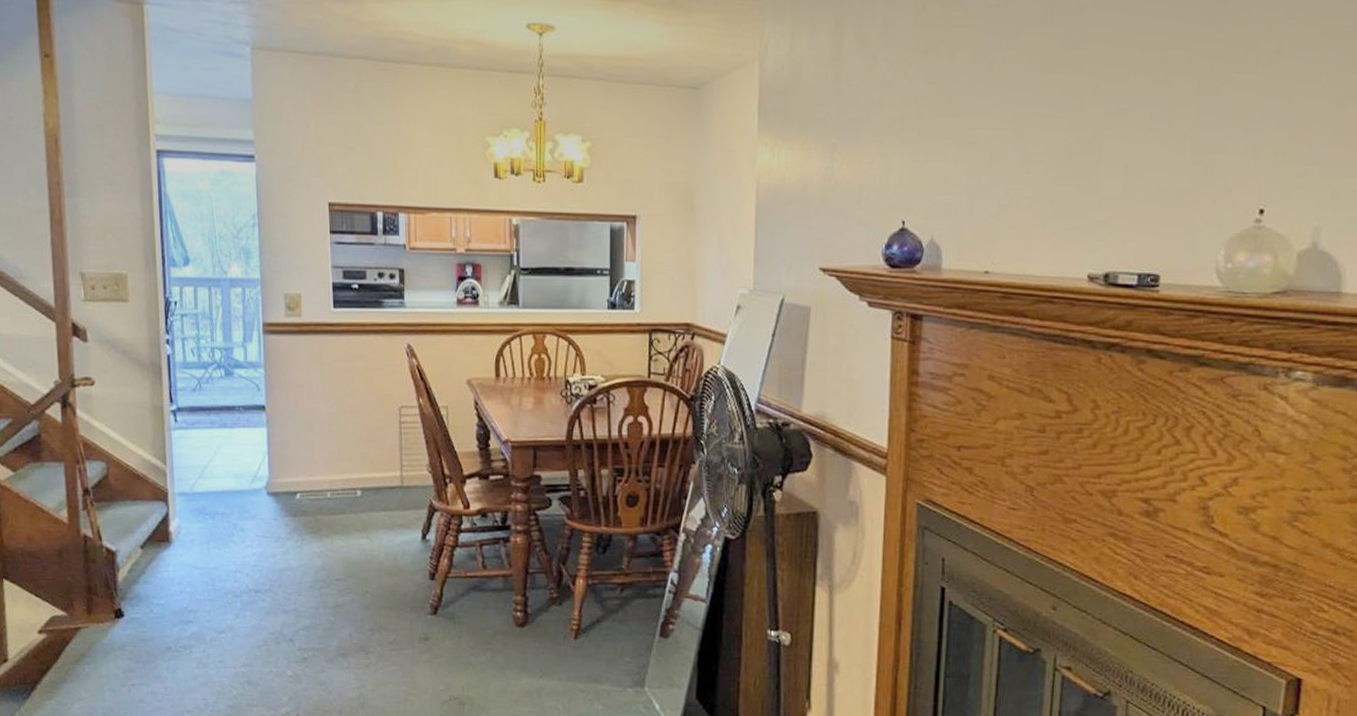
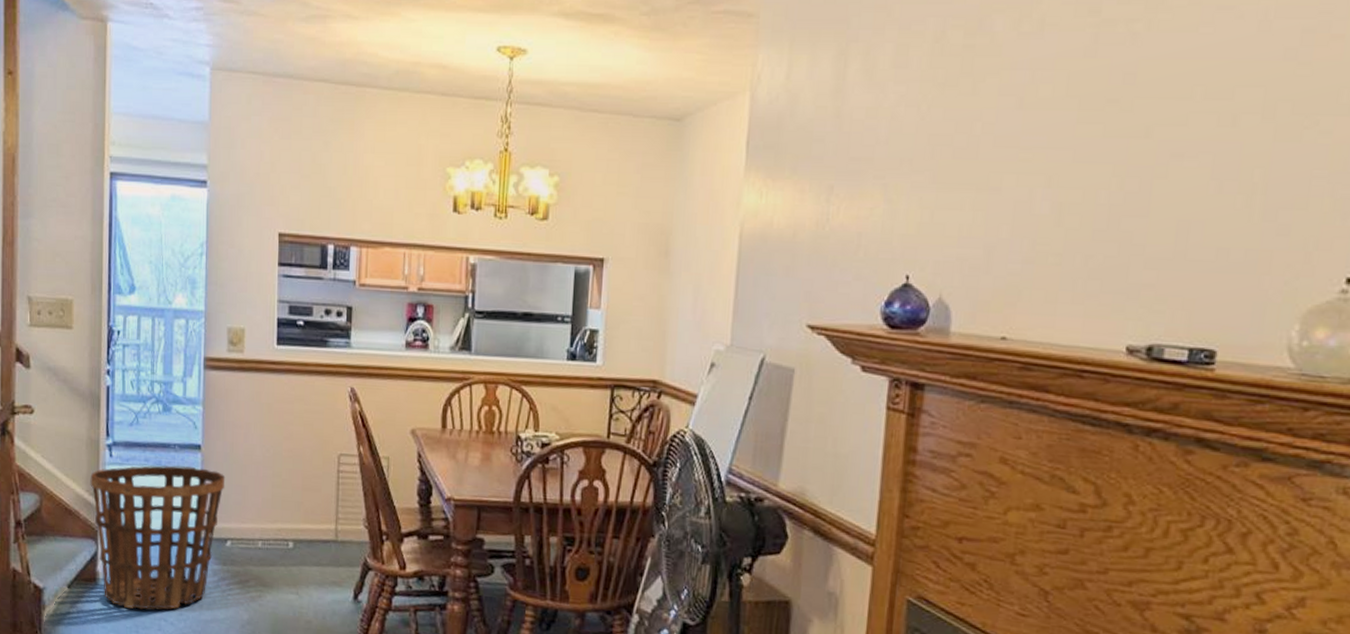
basket: none [156,426,292,564] -> present [90,465,226,610]

